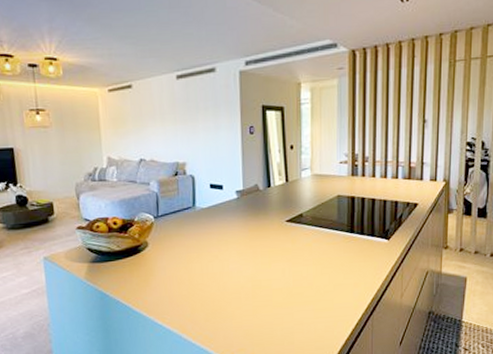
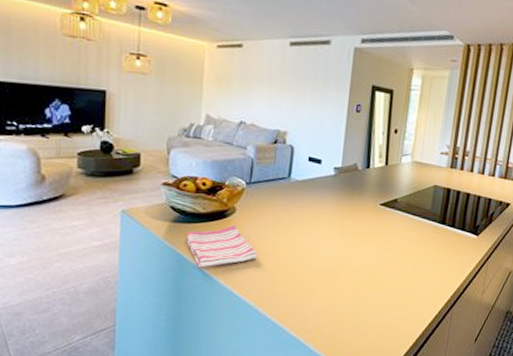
dish towel: none [106,258,174,303] -> present [186,224,257,268]

